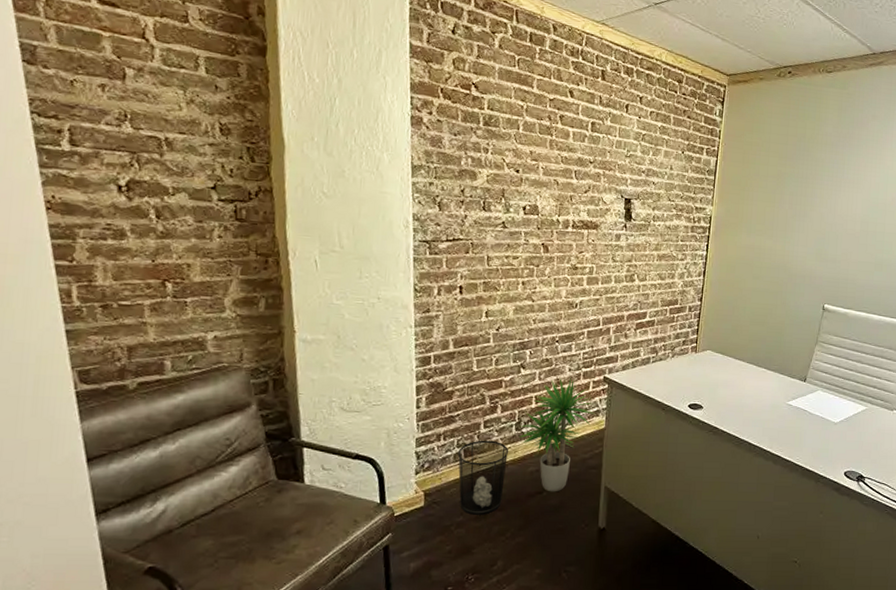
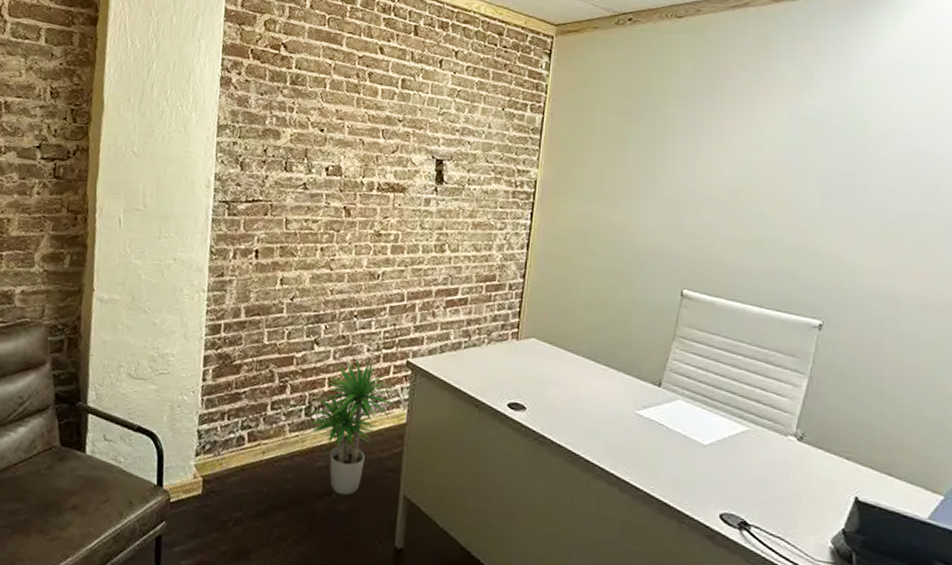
waste bin: present [457,440,509,515] -> none [239,423,297,514]

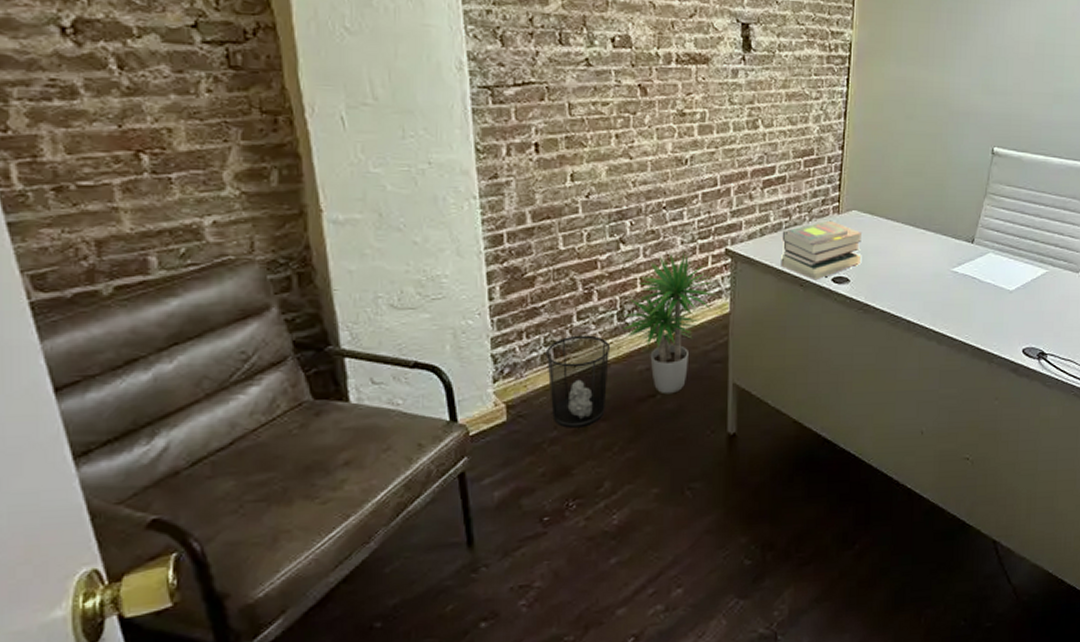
waste bin: none [239,423,297,514] -> present [545,335,611,428]
books: none [458,345,540,404] -> present [781,220,861,281]

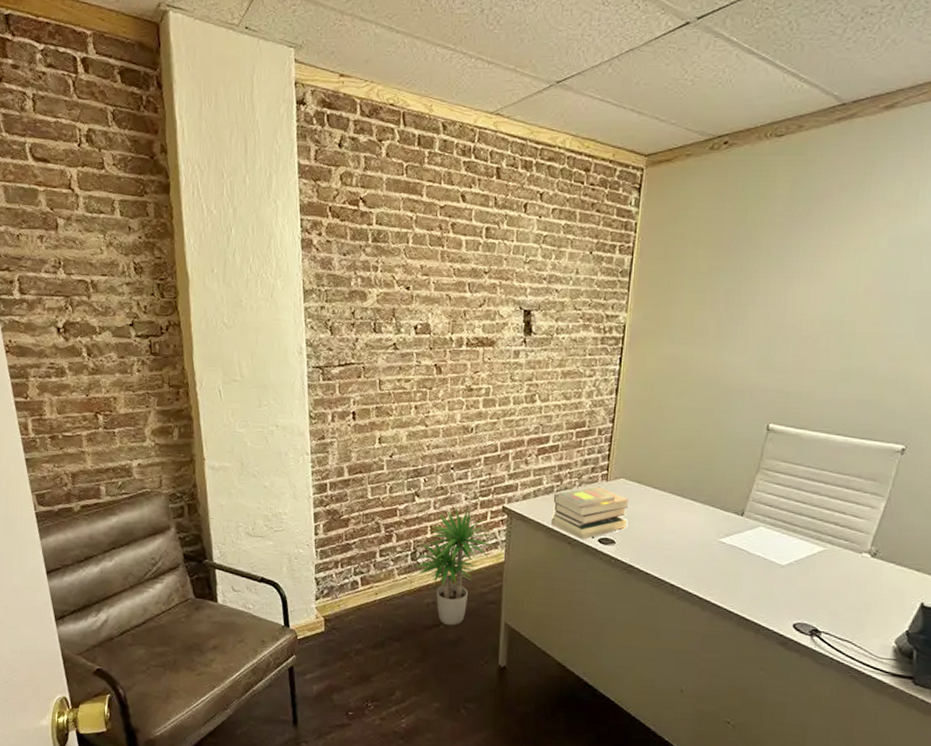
waste bin: present [545,335,611,428] -> none [354,569,405,644]

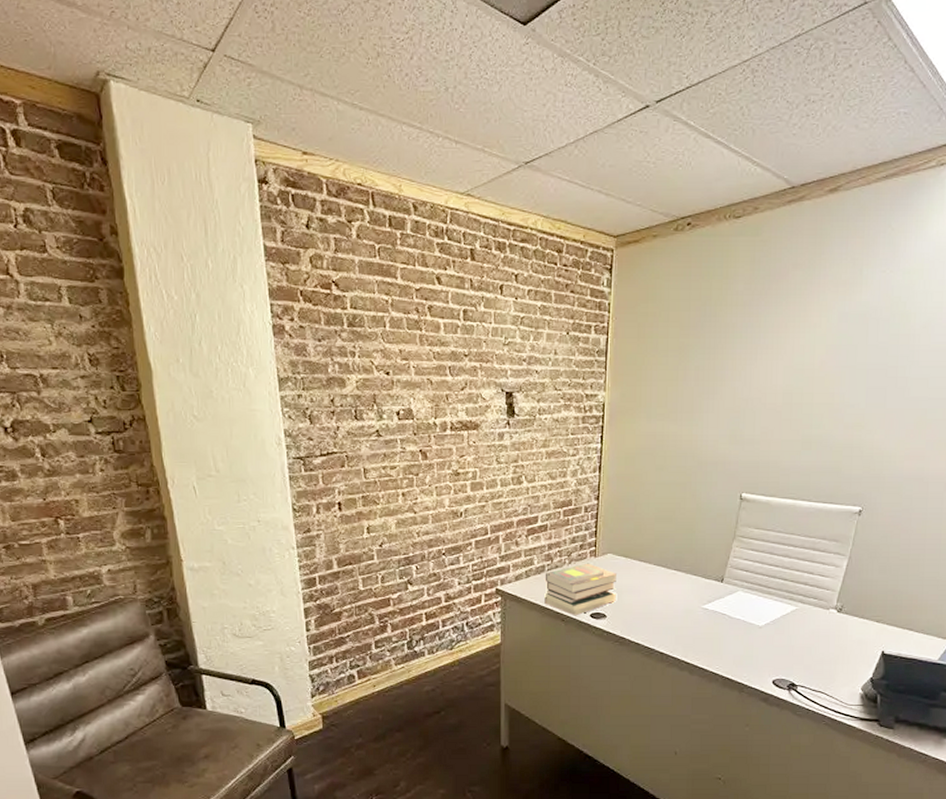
potted plant: present [415,506,494,626] -> none [412,591,489,711]

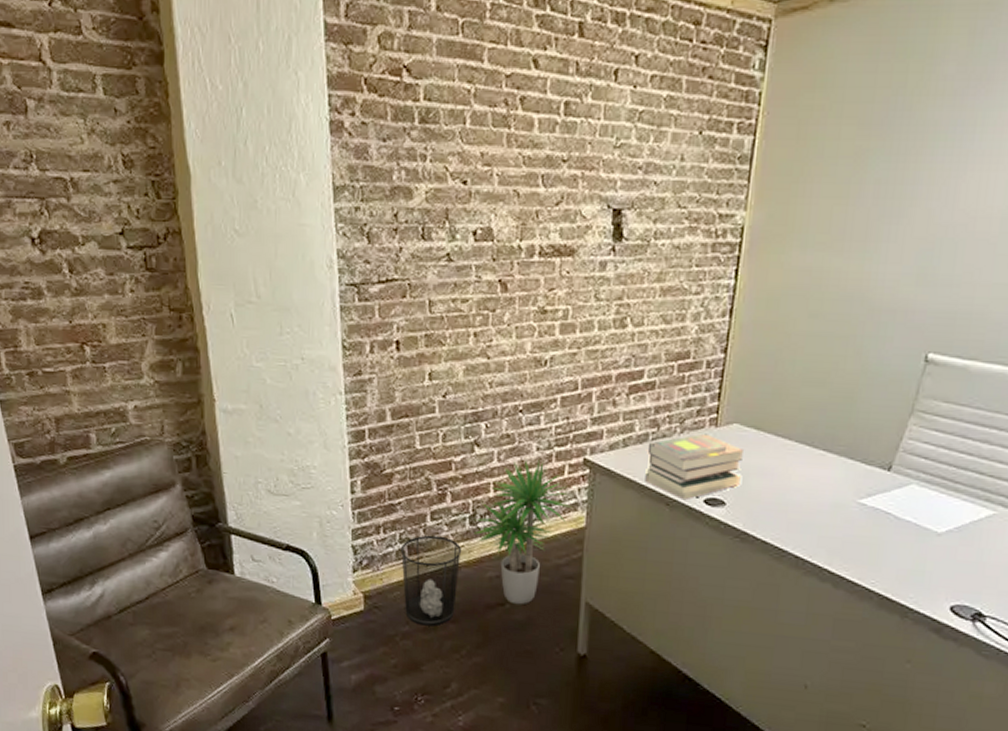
waste bin: none [351,660,403,736] -> present [400,535,462,626]
potted plant: none [412,591,489,711] -> present [474,458,572,605]

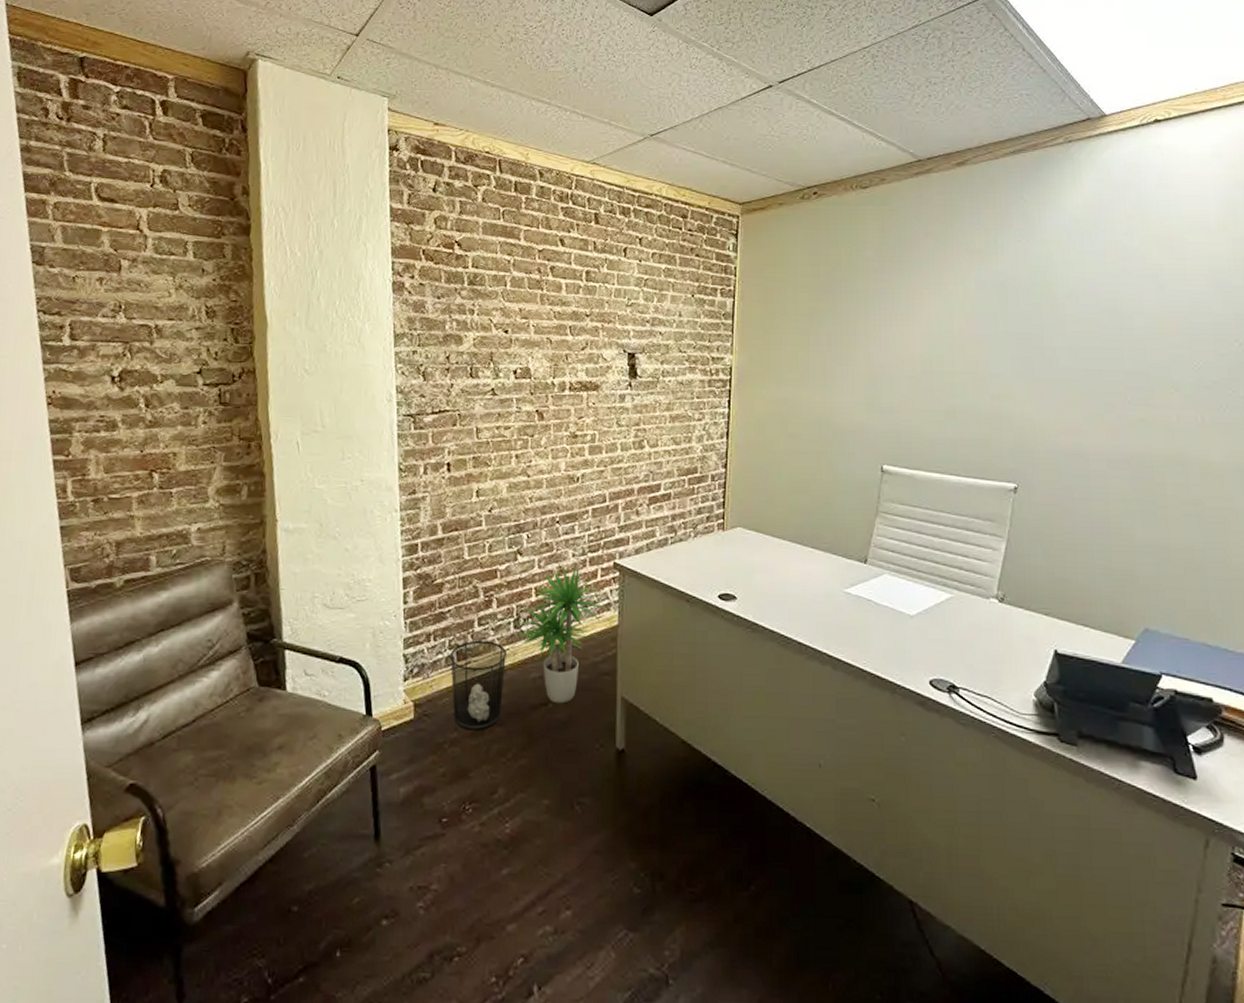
books: present [645,433,743,501] -> none [667,537,747,597]

